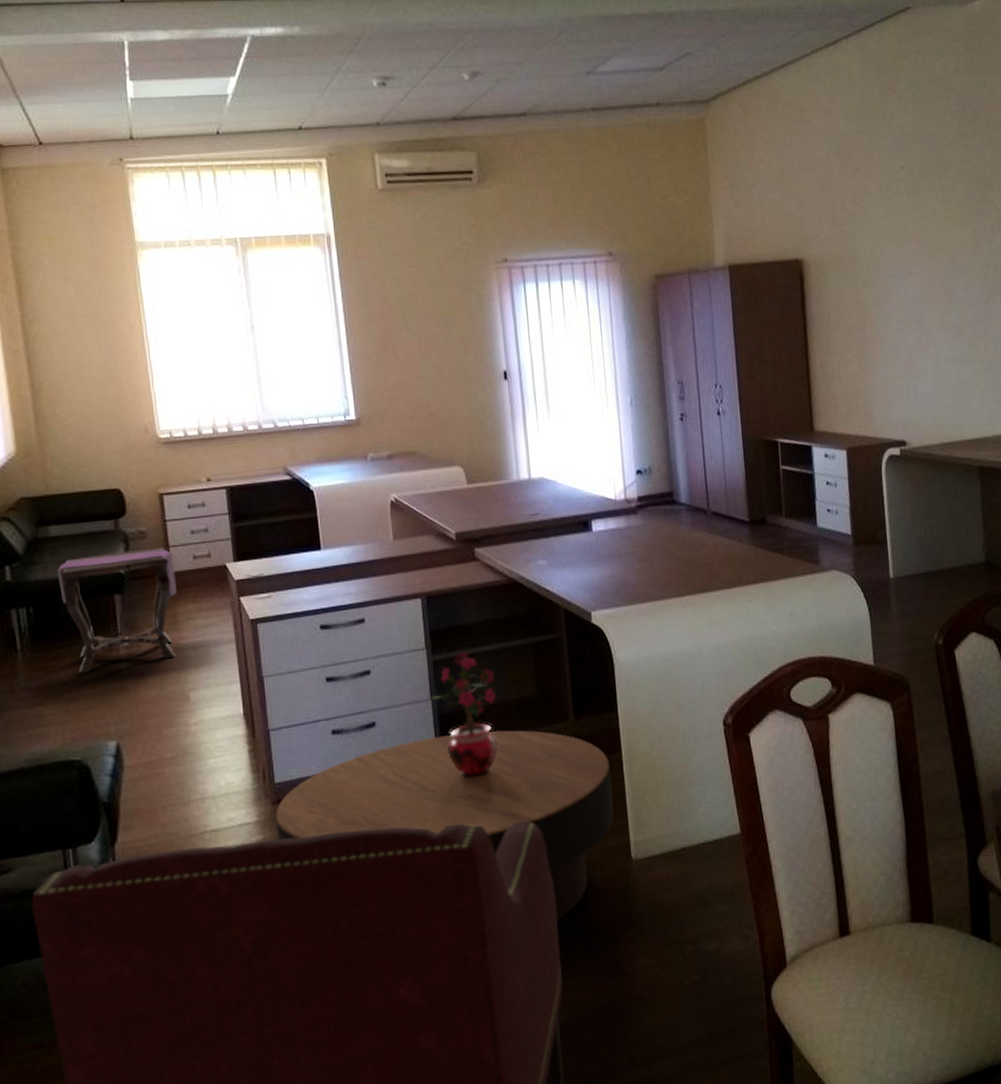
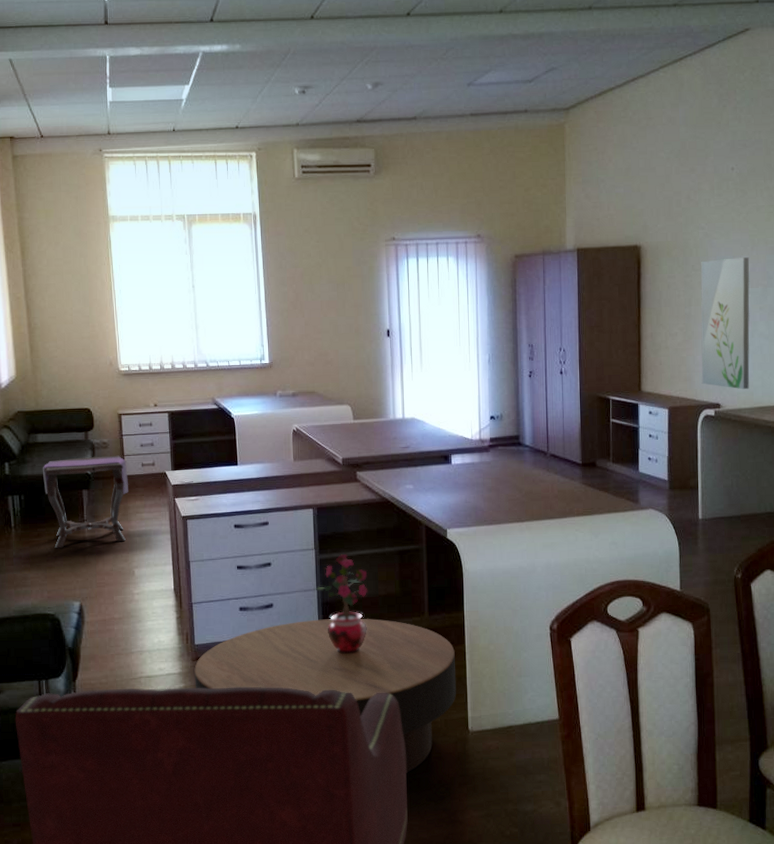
wall art: none [873,269,937,423] -> present [701,257,750,390]

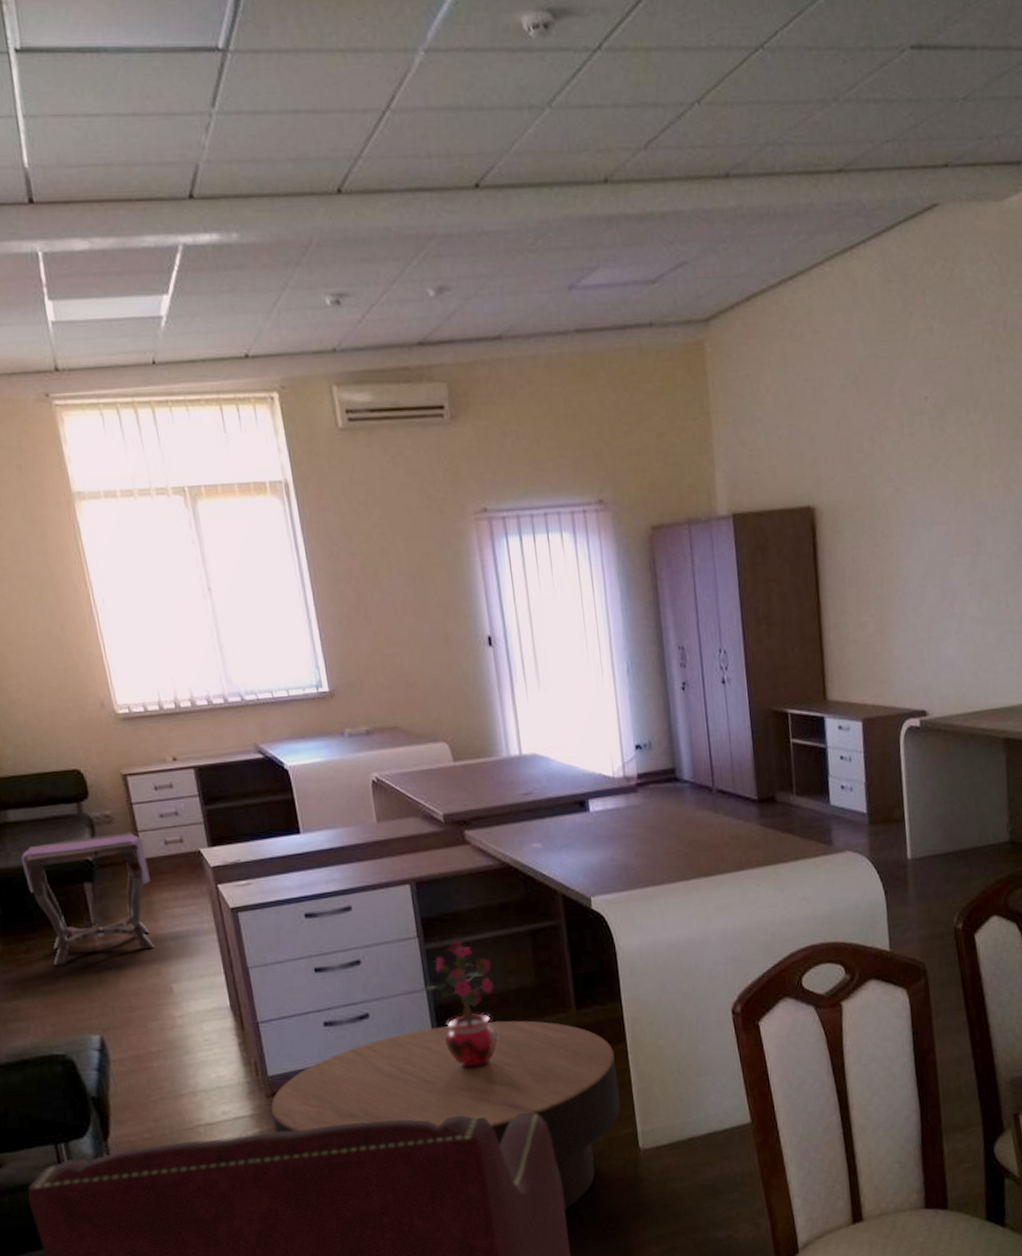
wall art: present [701,257,750,390] -> none [893,517,961,691]

